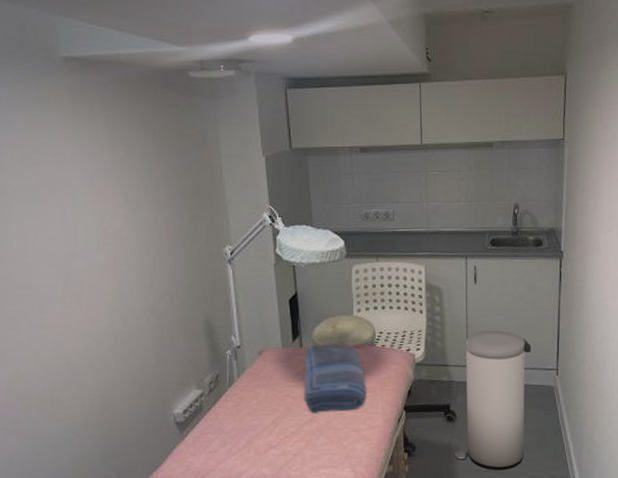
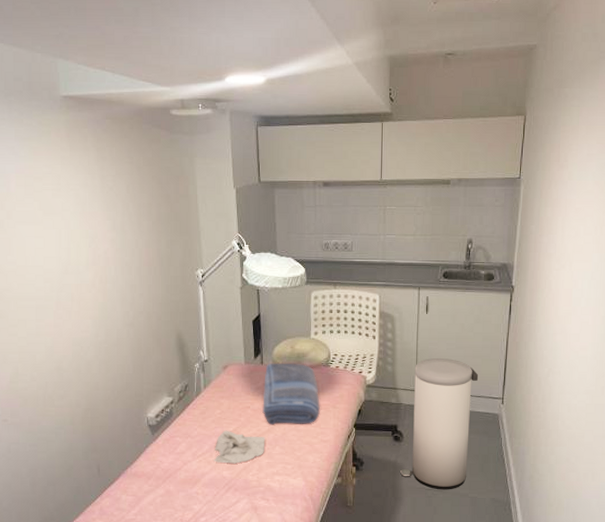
tissue: none [251,422,308,459] -> present [213,430,266,464]

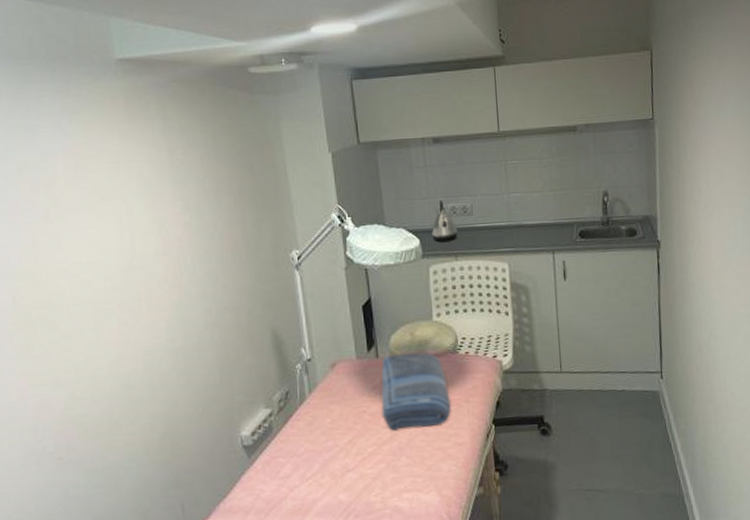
tissue: present [213,430,266,464] -> none [326,442,389,484]
kettle: none [315,236,338,273] -> present [431,199,458,243]
pedal bin: present [400,358,479,490] -> none [552,331,632,490]

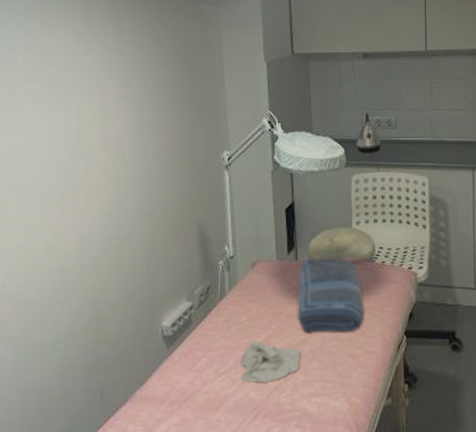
tissue: none [326,442,389,484] -> present [239,341,301,383]

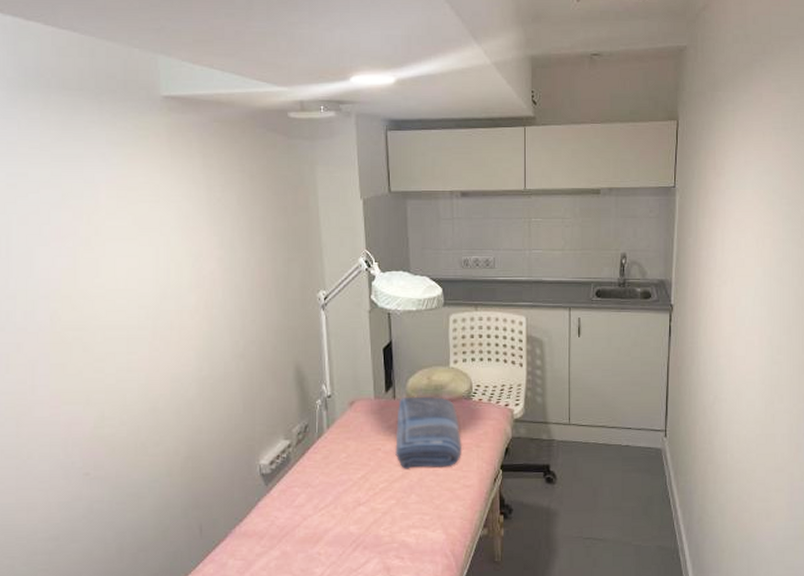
tissue: present [239,341,301,383] -> none [338,477,399,517]
kettle: present [356,112,381,153] -> none [454,251,479,293]

